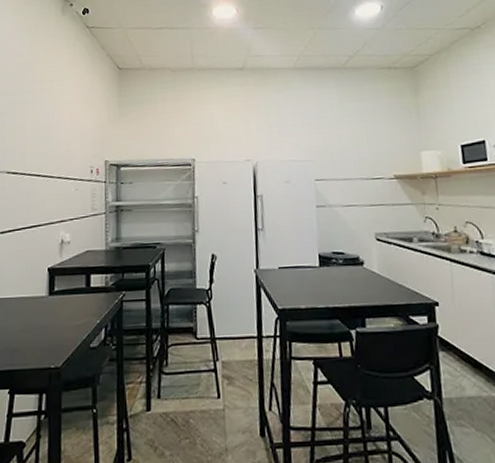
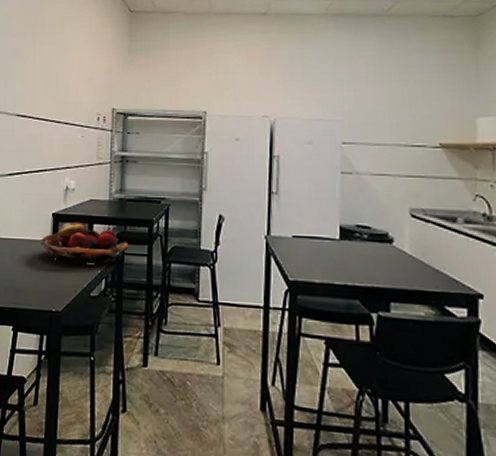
fruit basket: none [36,273,127,317] -> present [40,221,129,264]

